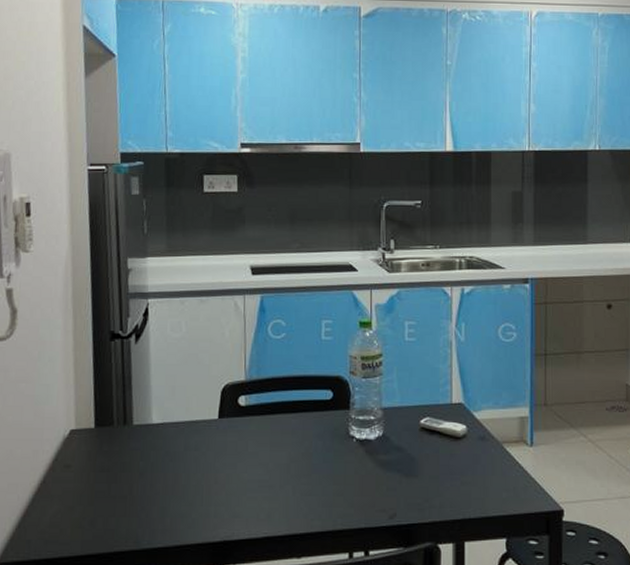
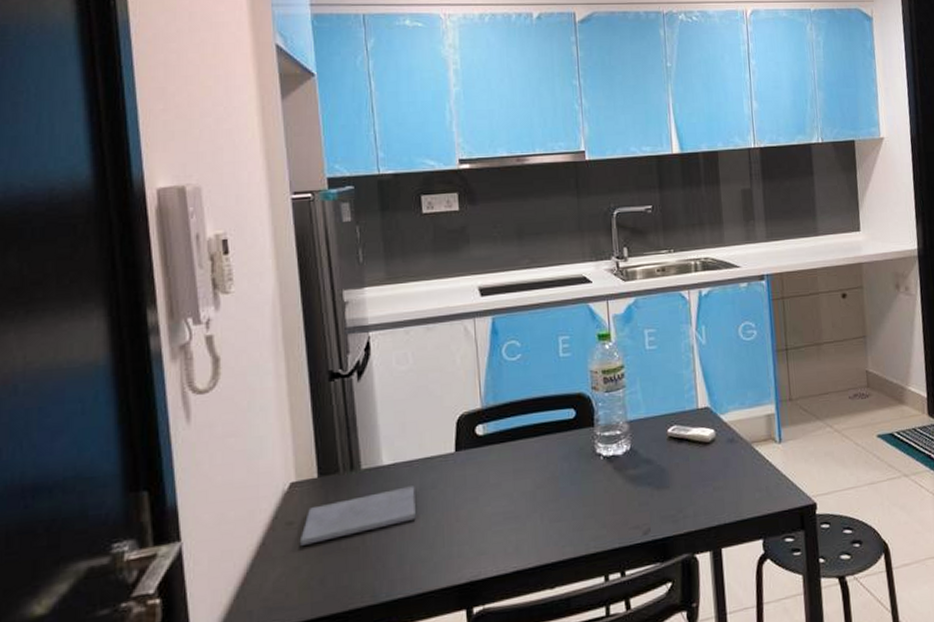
notepad: none [76,445,180,488] -> present [301,486,416,546]

